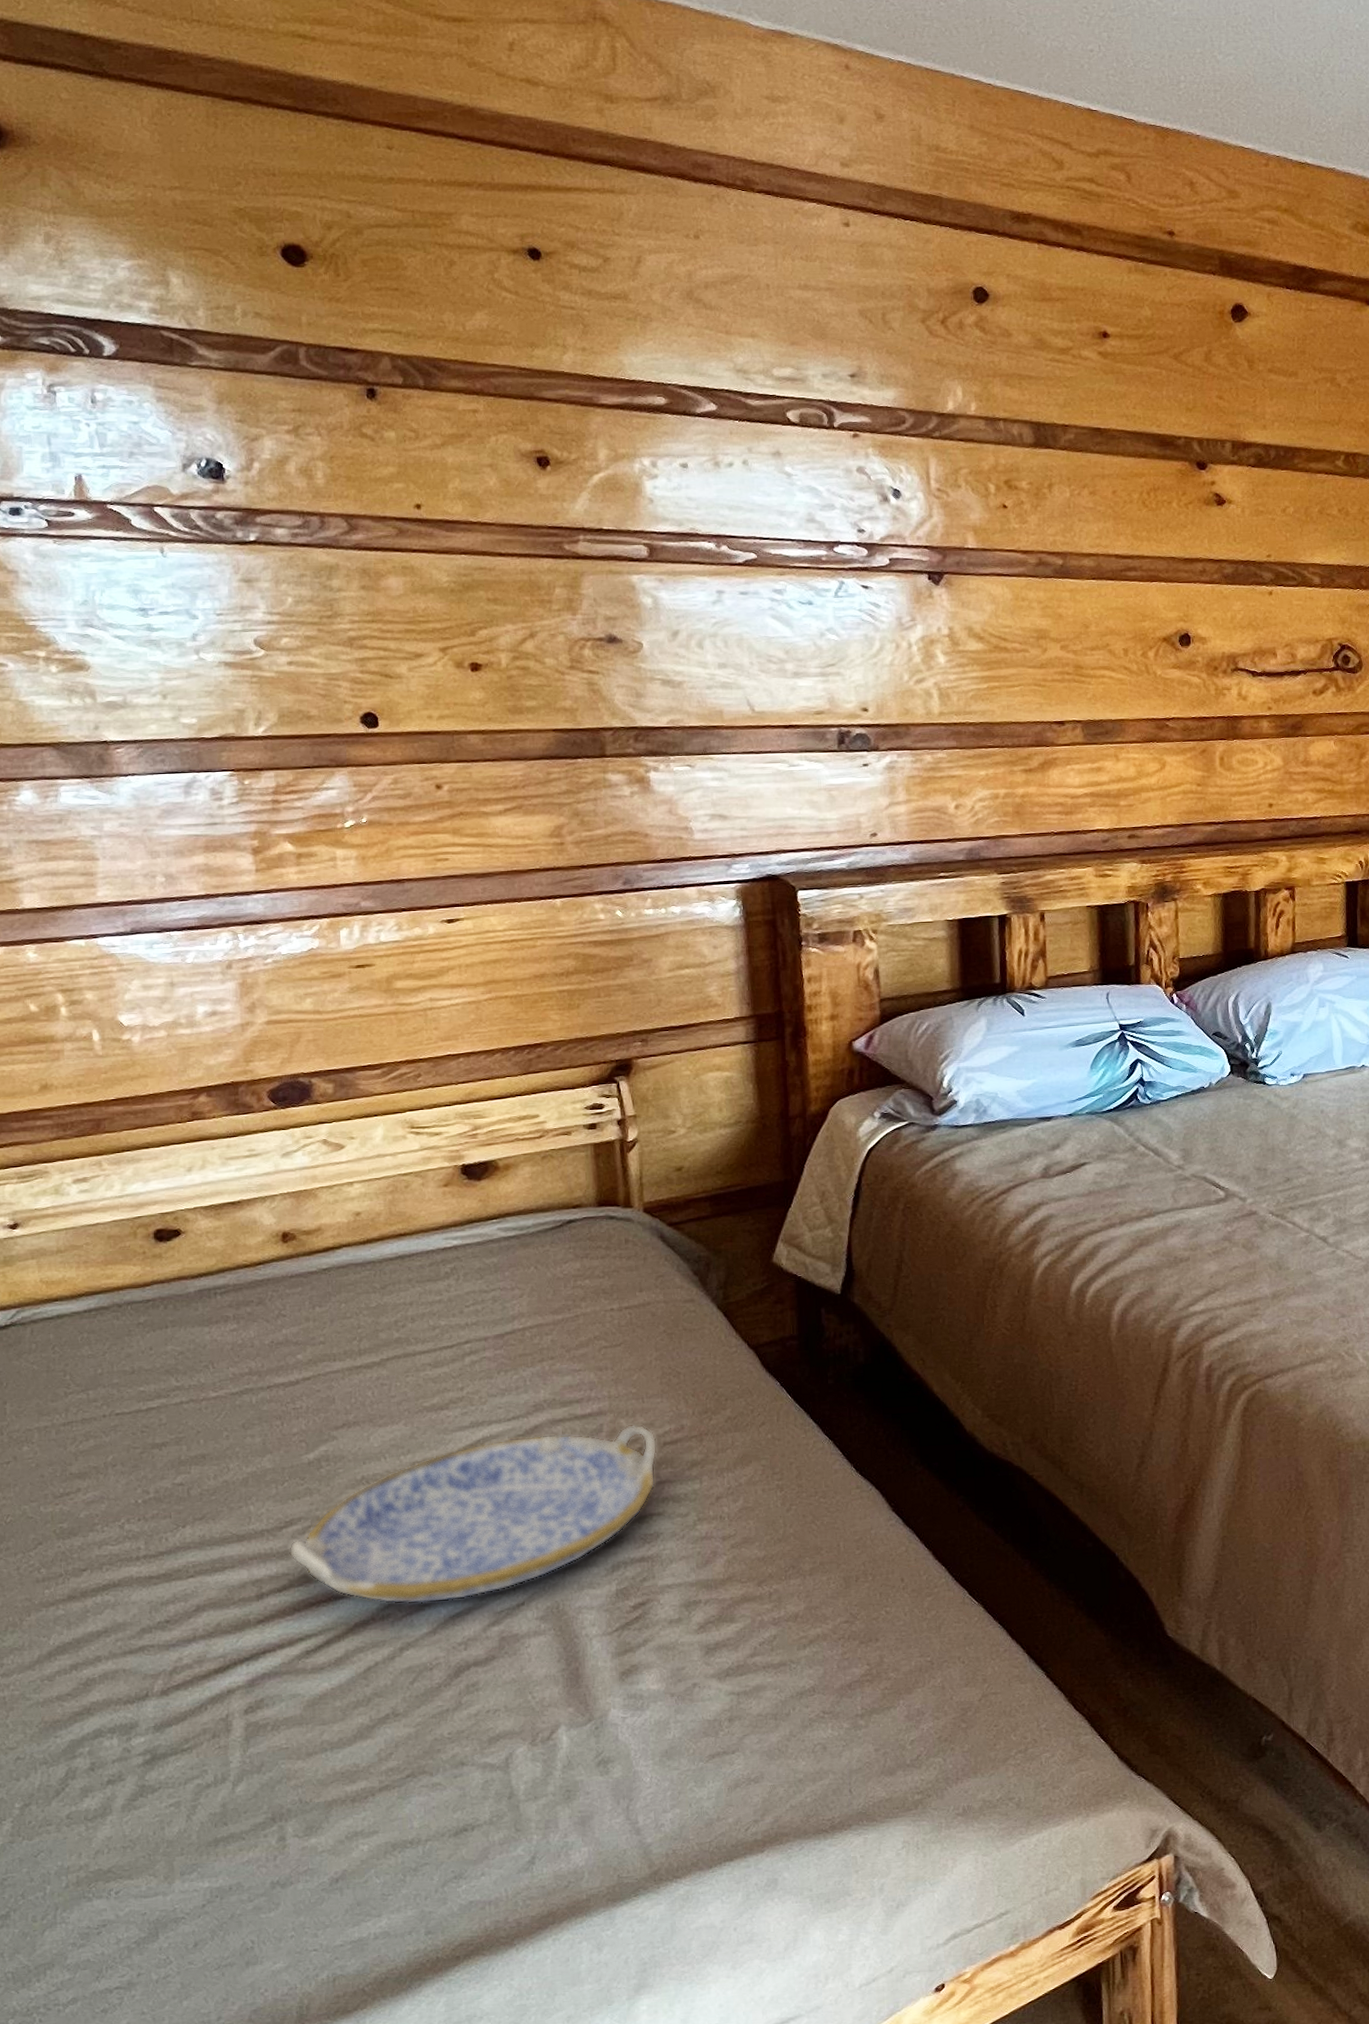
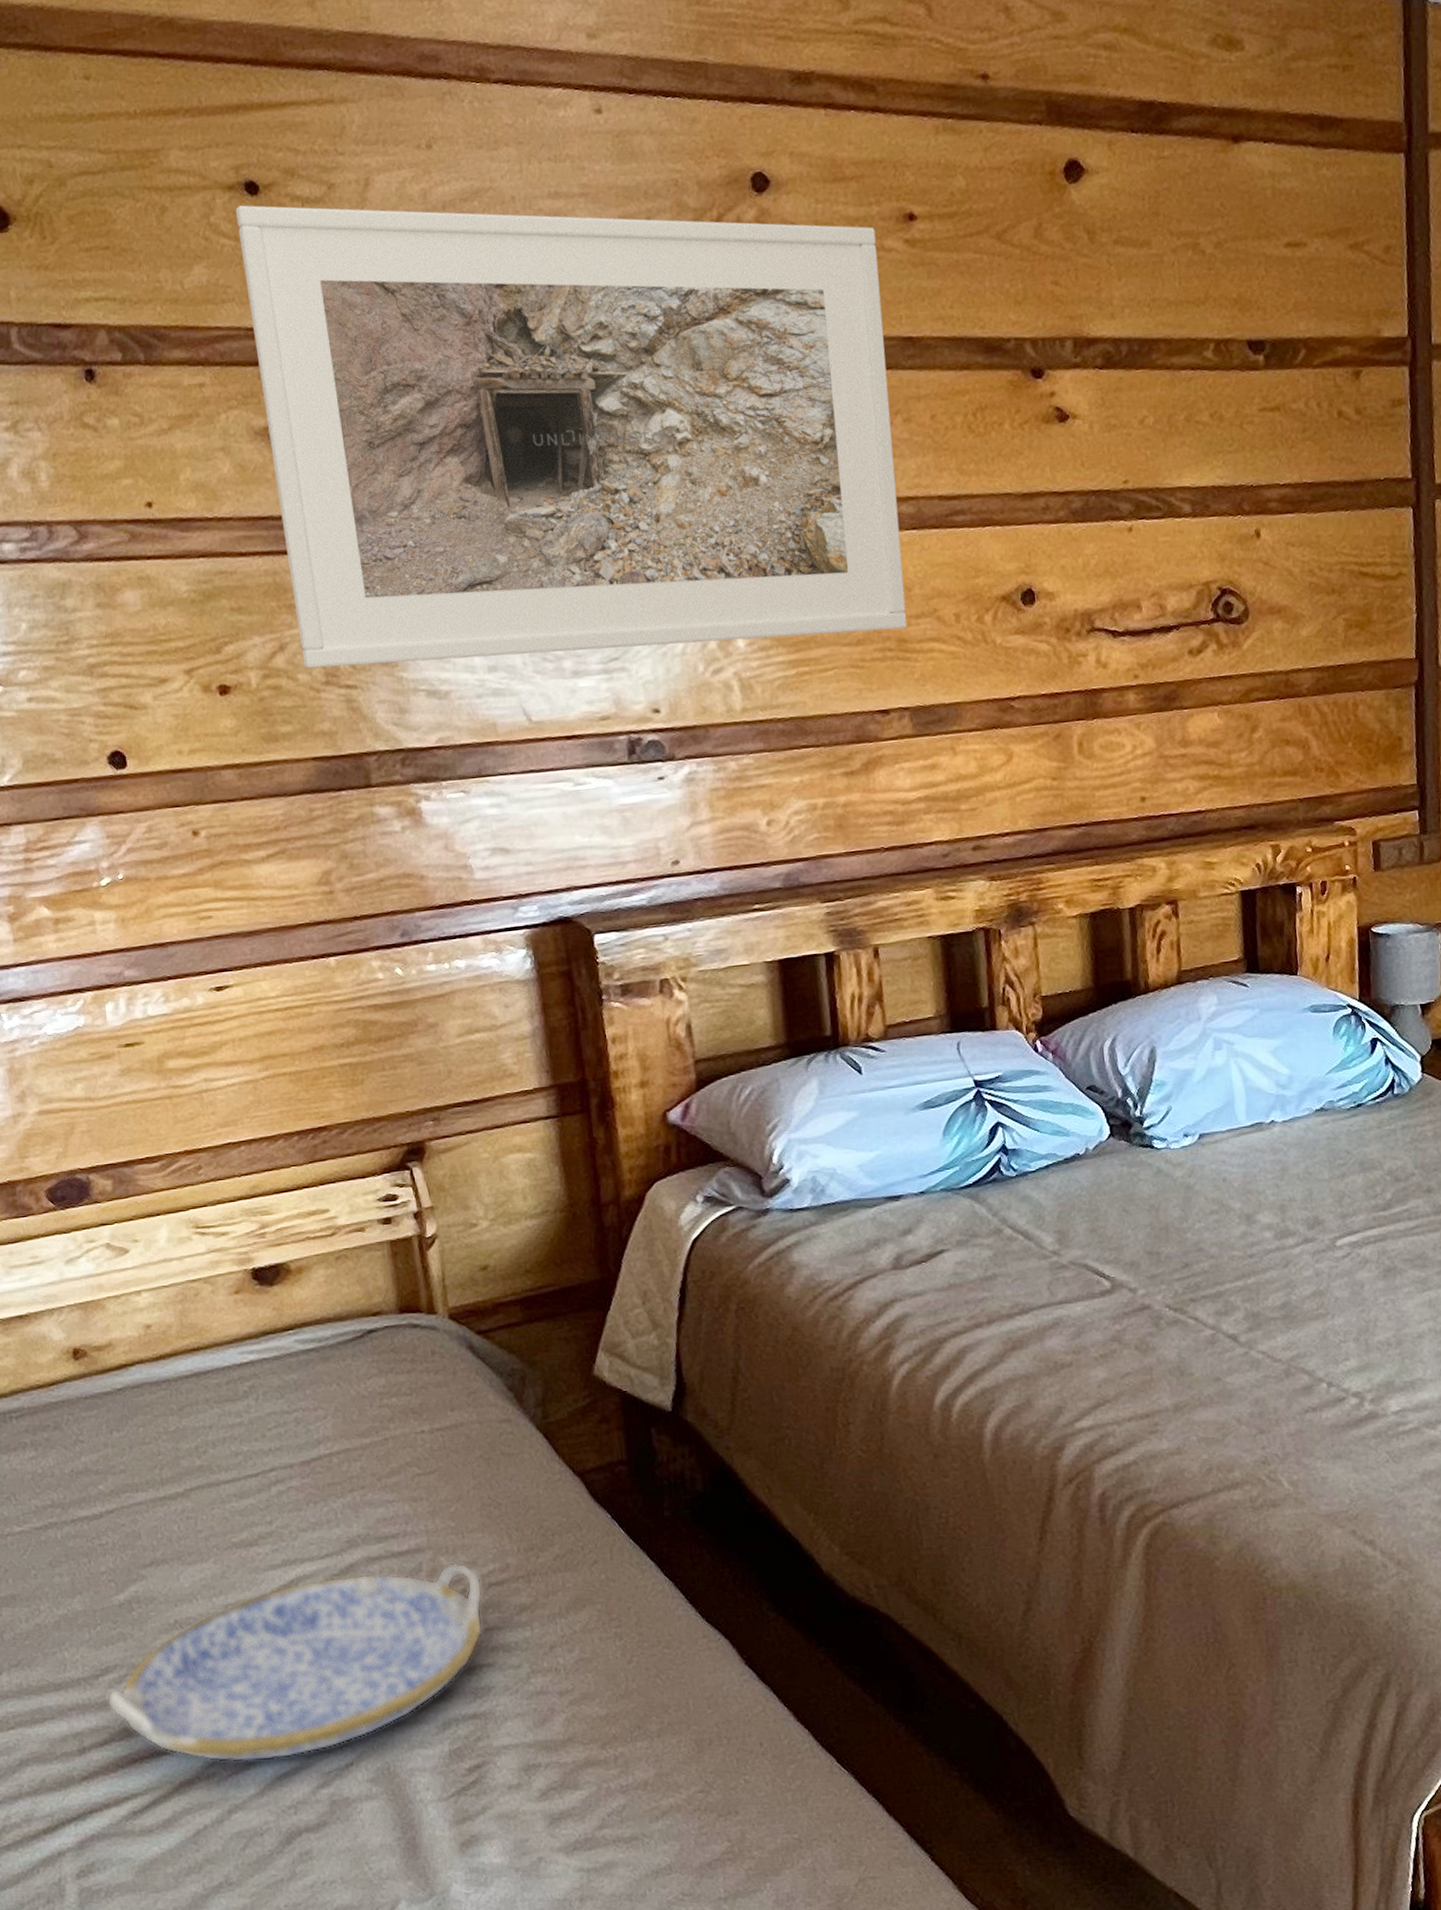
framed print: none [518,267,1084,658] -> present [235,205,907,669]

